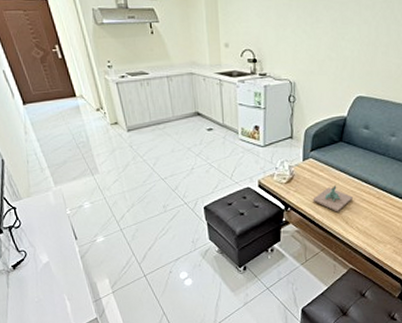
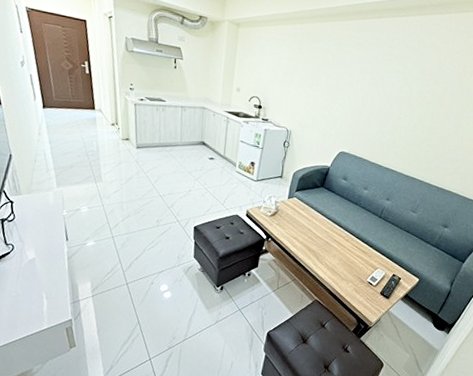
architectural model: present [312,184,353,212] -> none [291,223,326,248]

